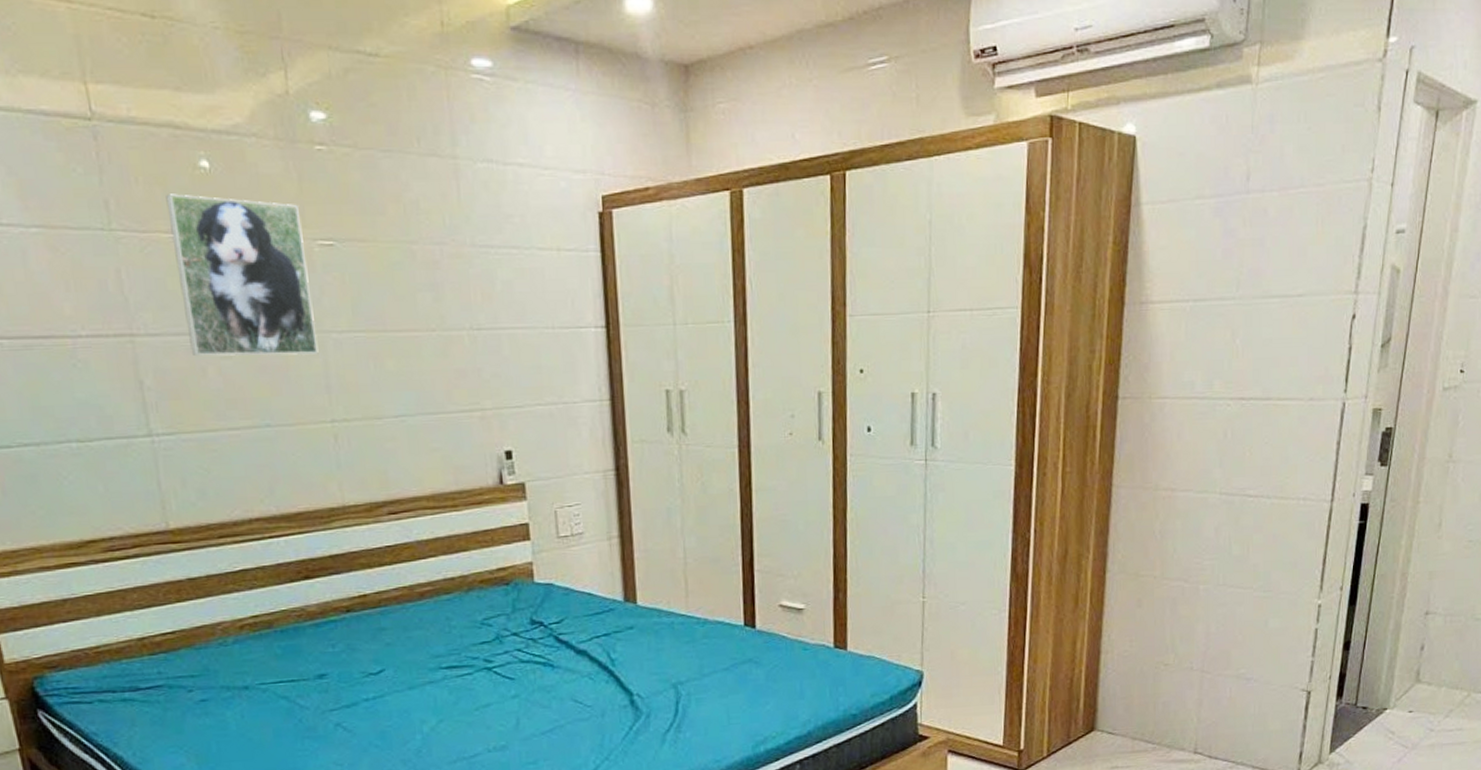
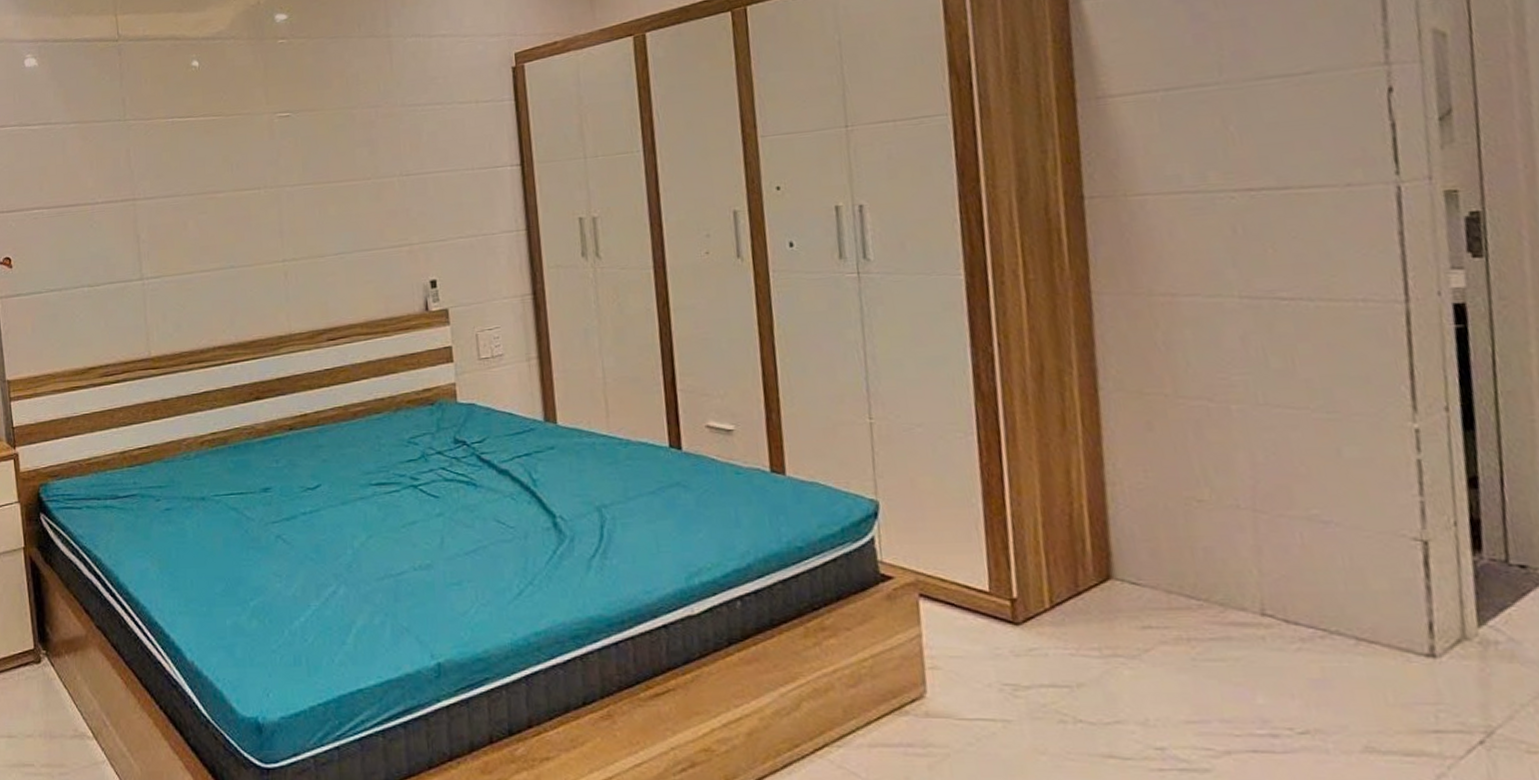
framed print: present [166,194,319,357] -> none [166,87,275,213]

